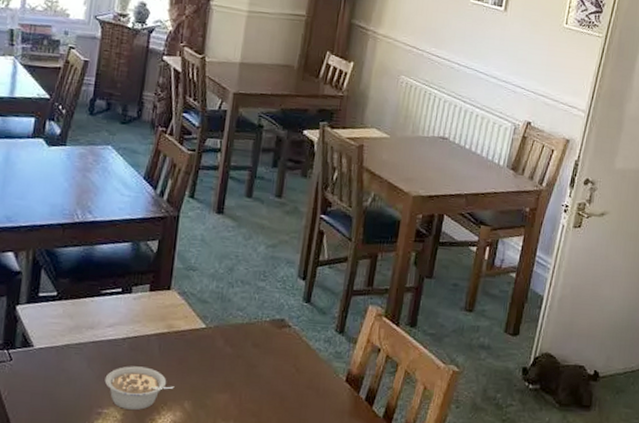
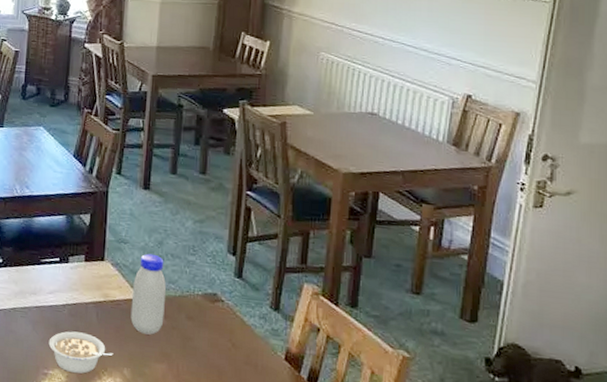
bottle: none [195,280,234,365] -> present [130,253,166,335]

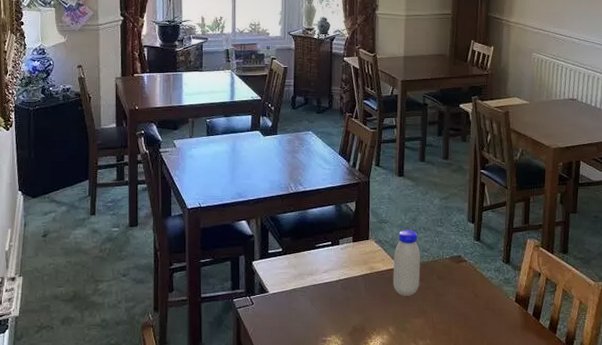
legume: present [48,331,113,374] -> none [325,302,380,336]

